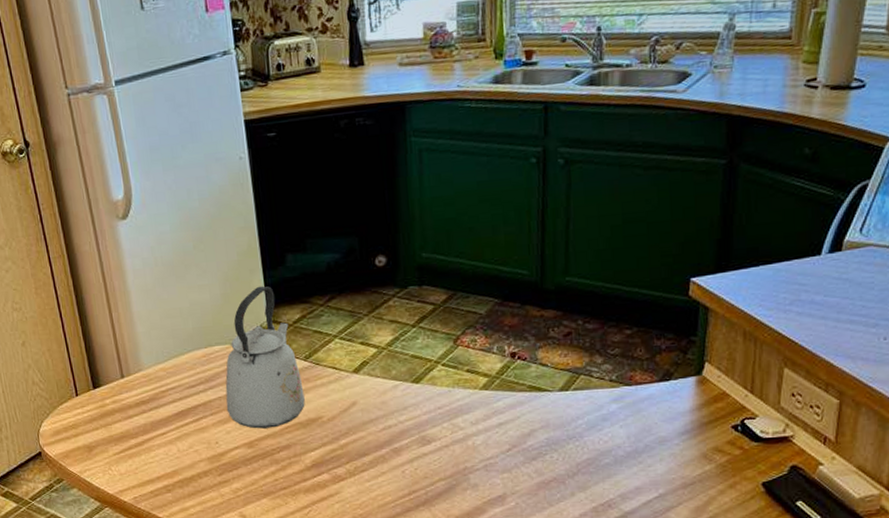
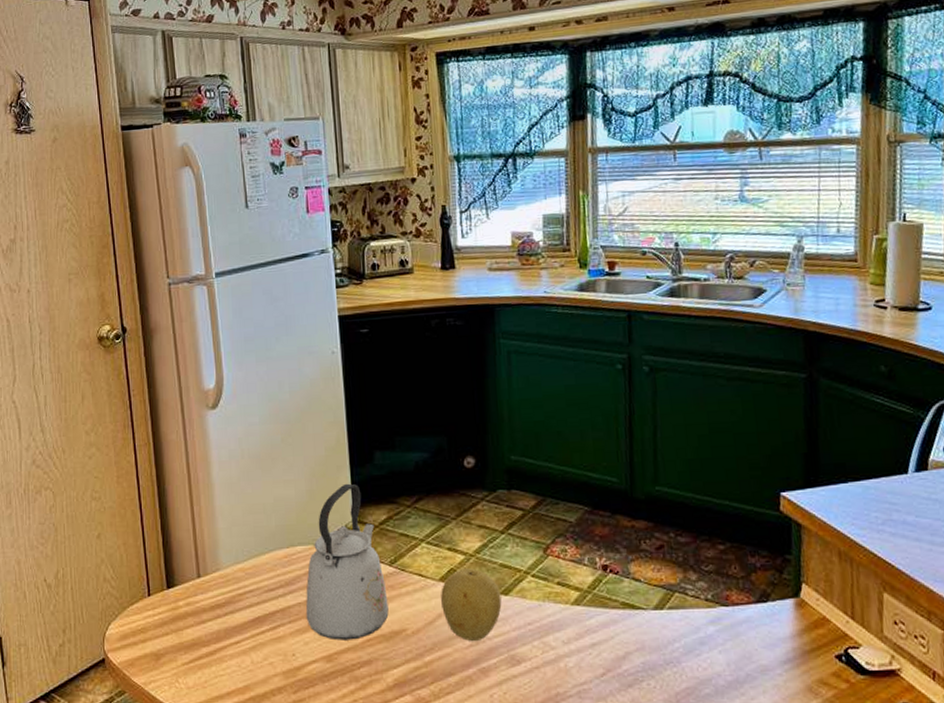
fruit: none [354,360,413,426] -> present [441,568,502,642]

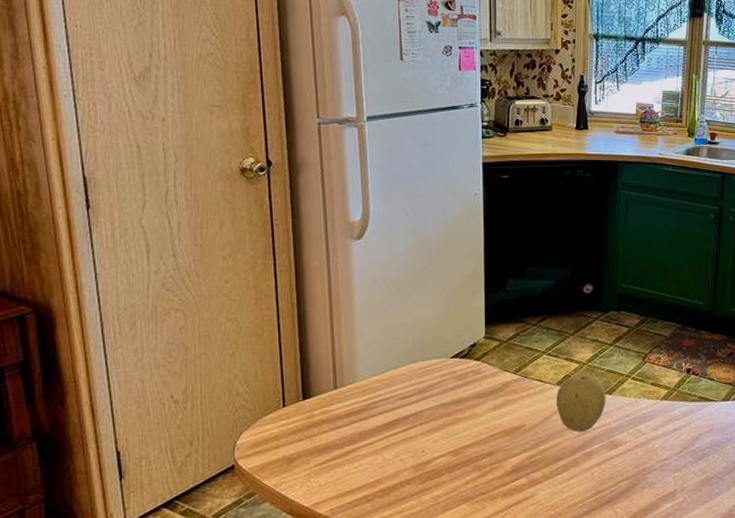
kettle: present [305,483,389,641] -> none [436,306,511,437]

